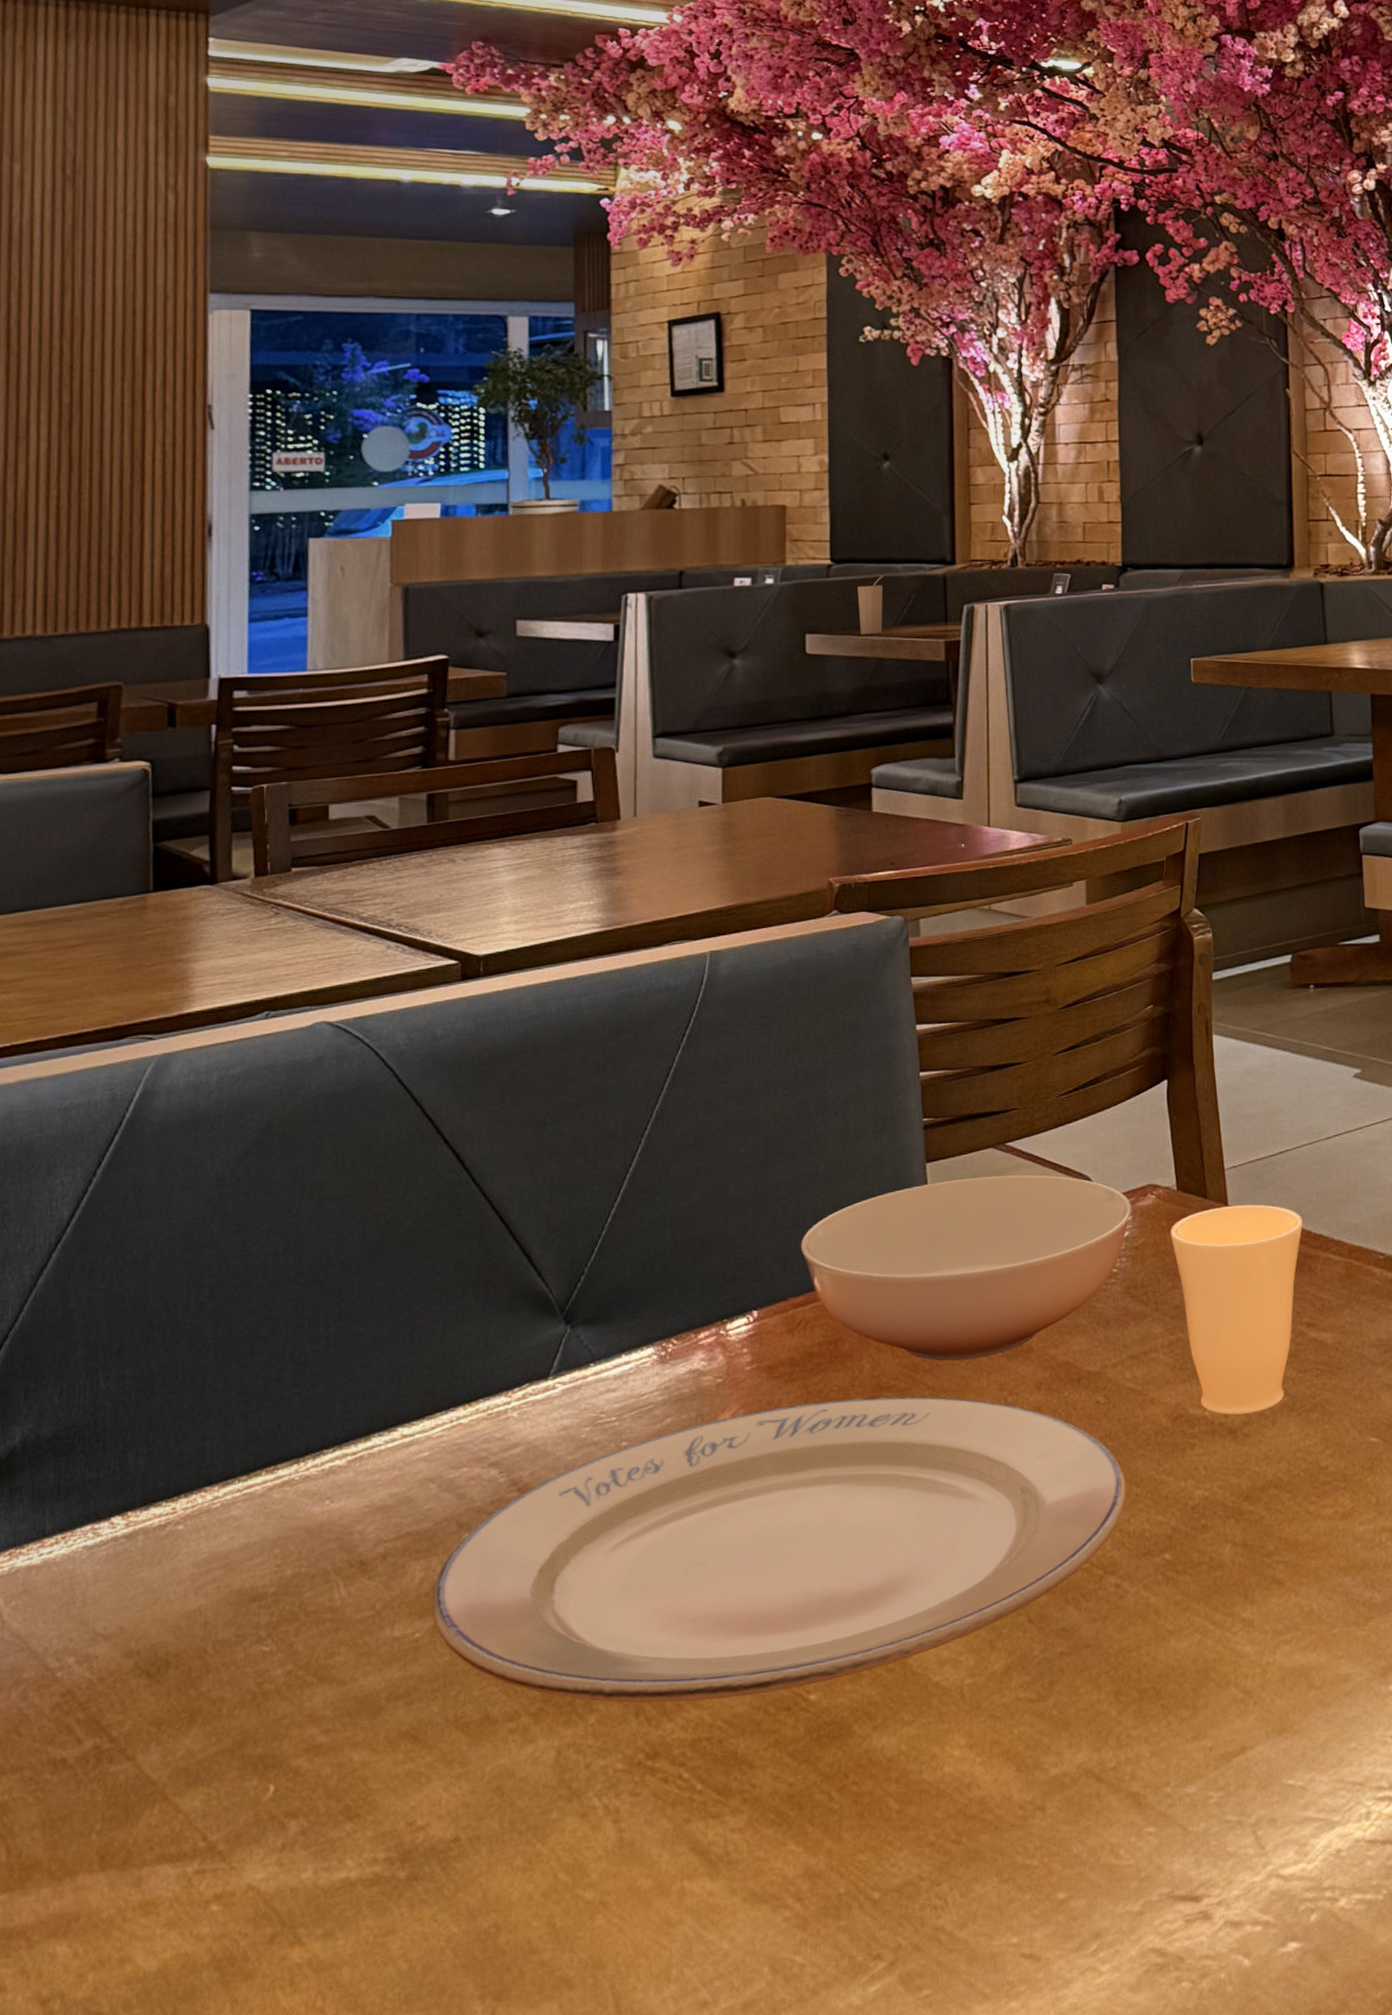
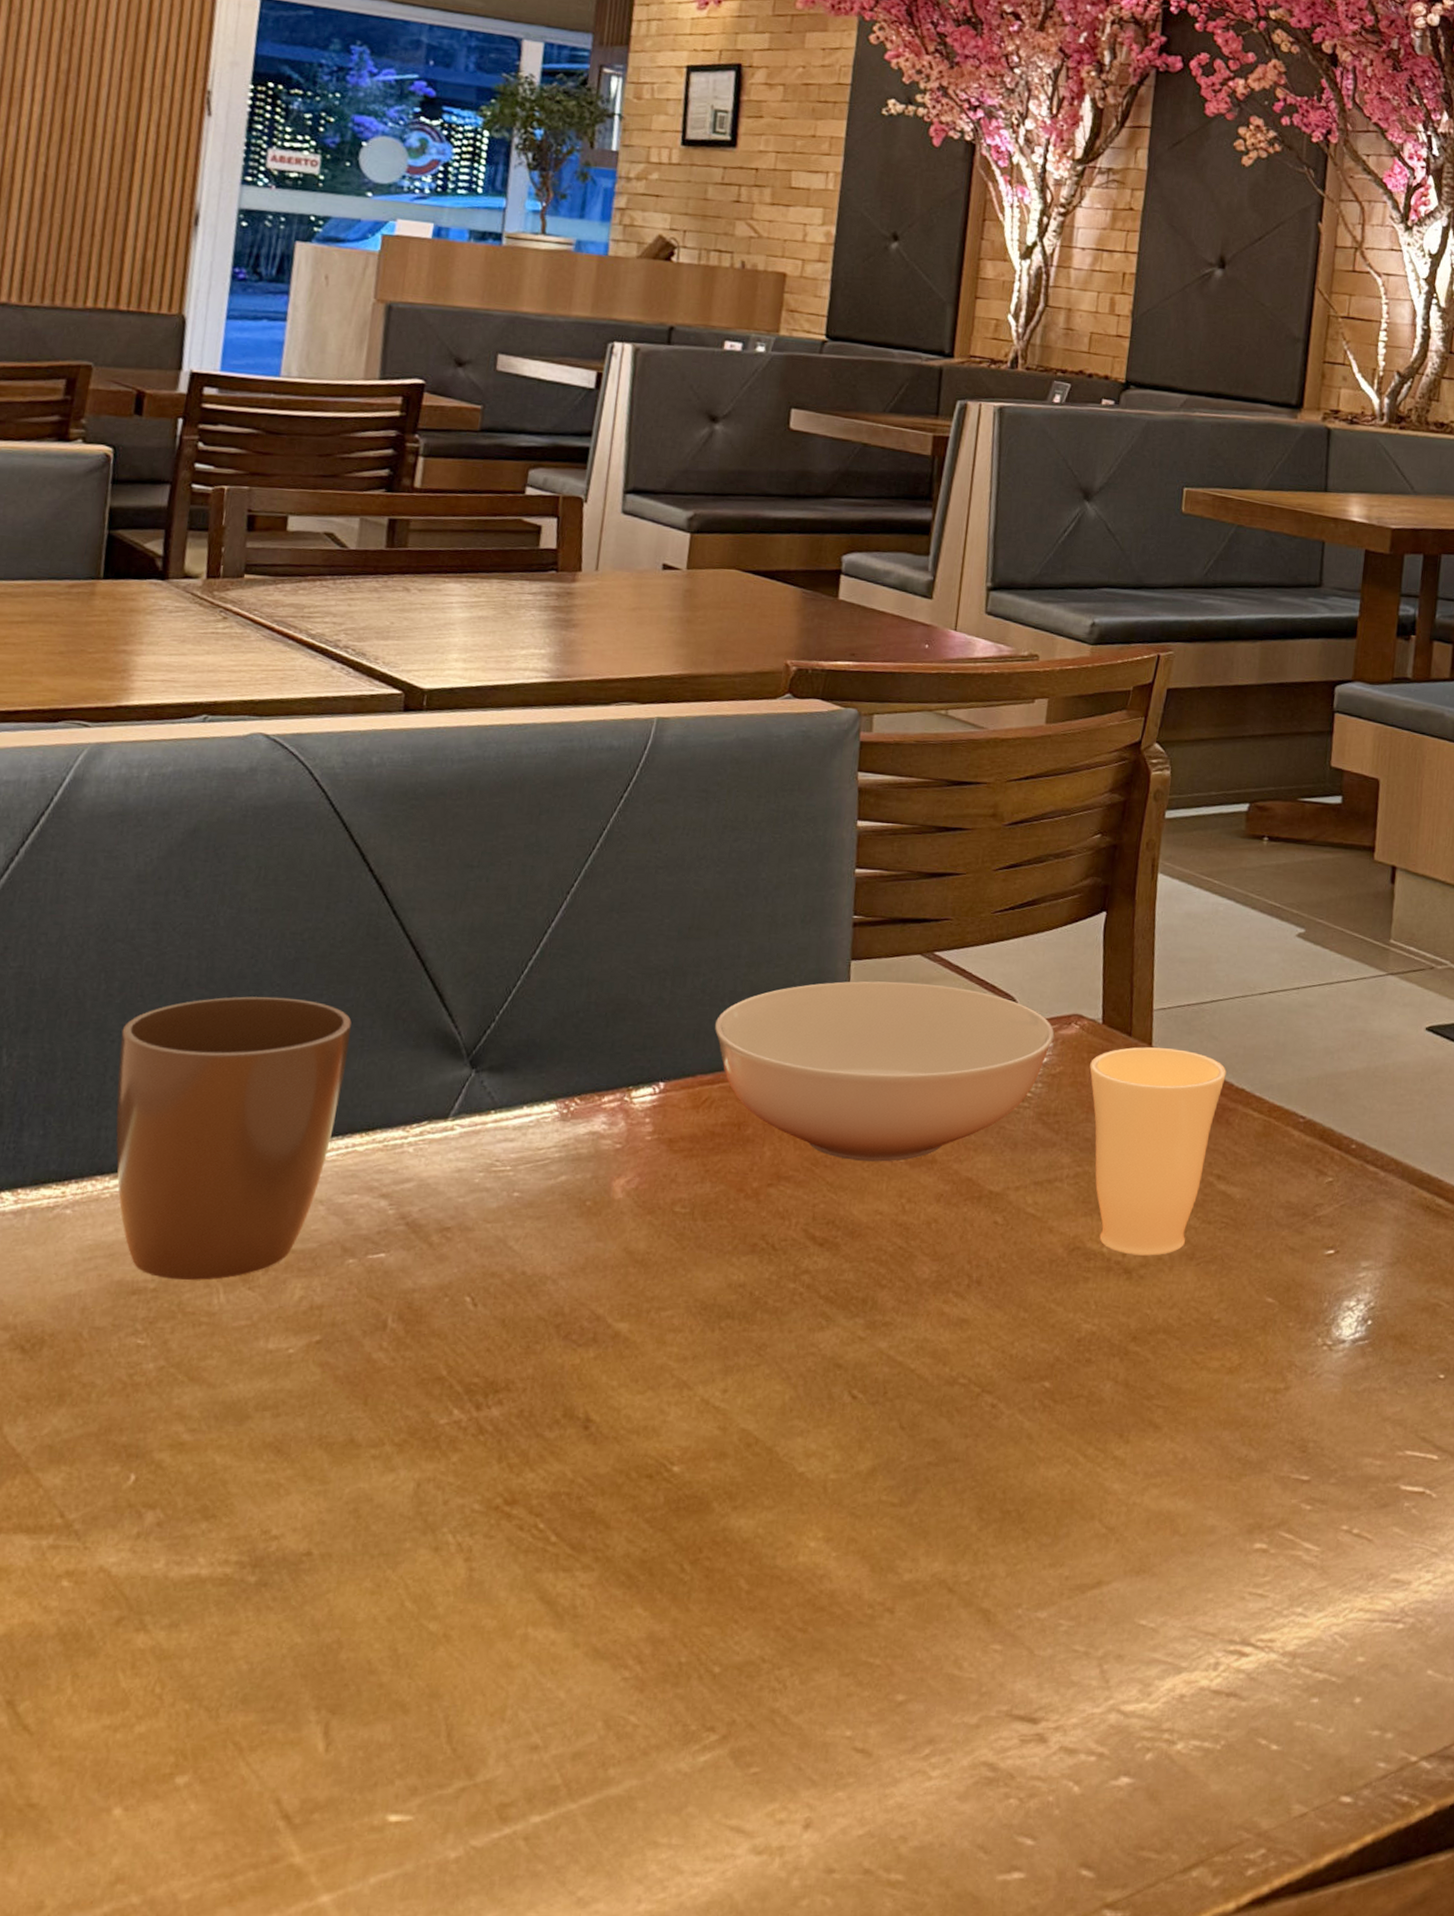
cup: none [215,1279,444,1581] -> present [116,996,352,1280]
plate: present [430,1396,1127,1703] -> none [306,1181,1015,1459]
cup: present [857,576,883,635] -> none [847,359,878,420]

